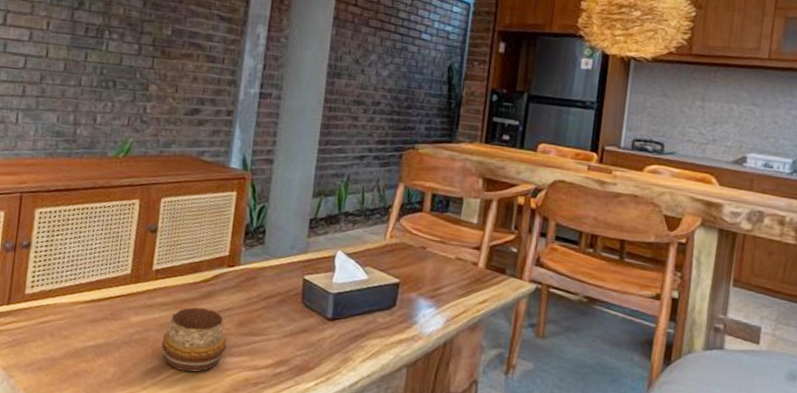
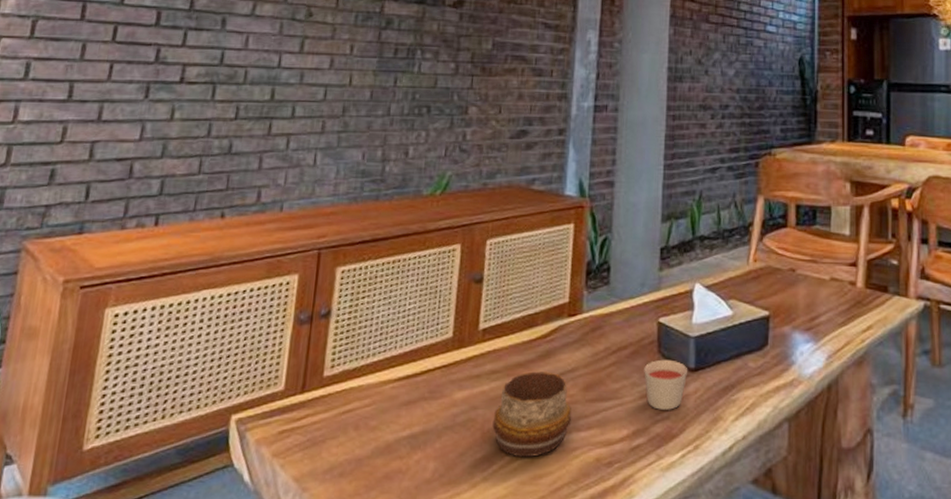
candle: none [288,308,325,348] -> present [644,359,687,410]

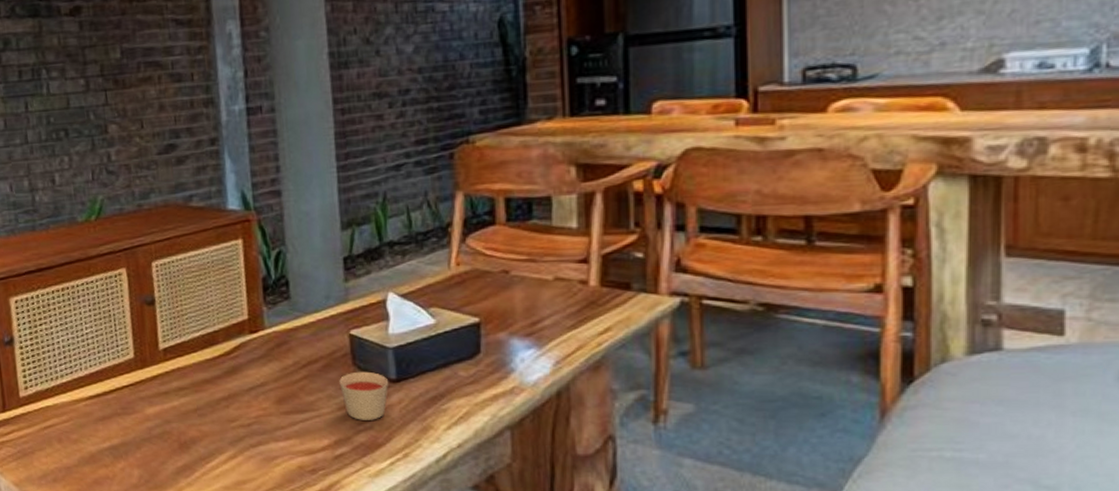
decorative bowl: present [492,371,572,458] -> none [188,387,269,466]

